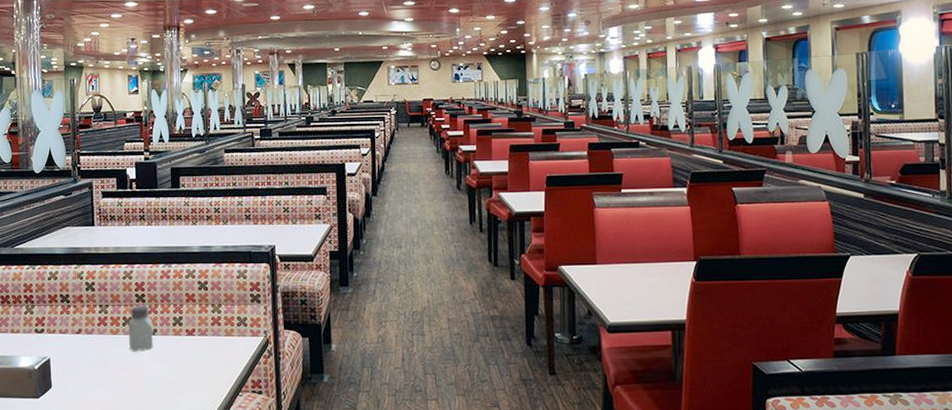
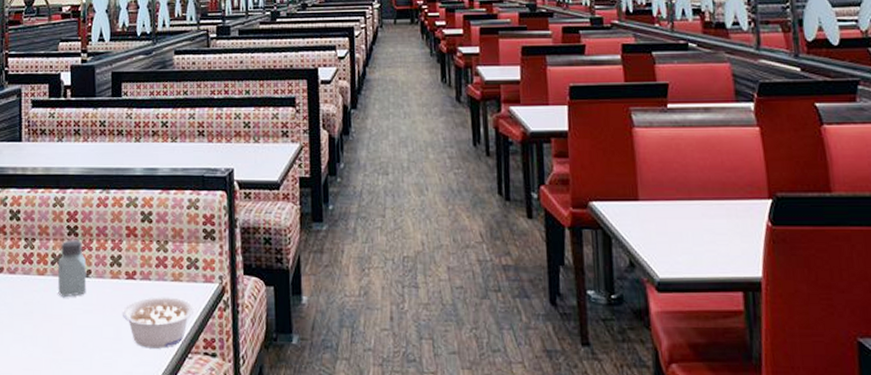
legume: none [183,348,244,389] -> present [122,297,194,349]

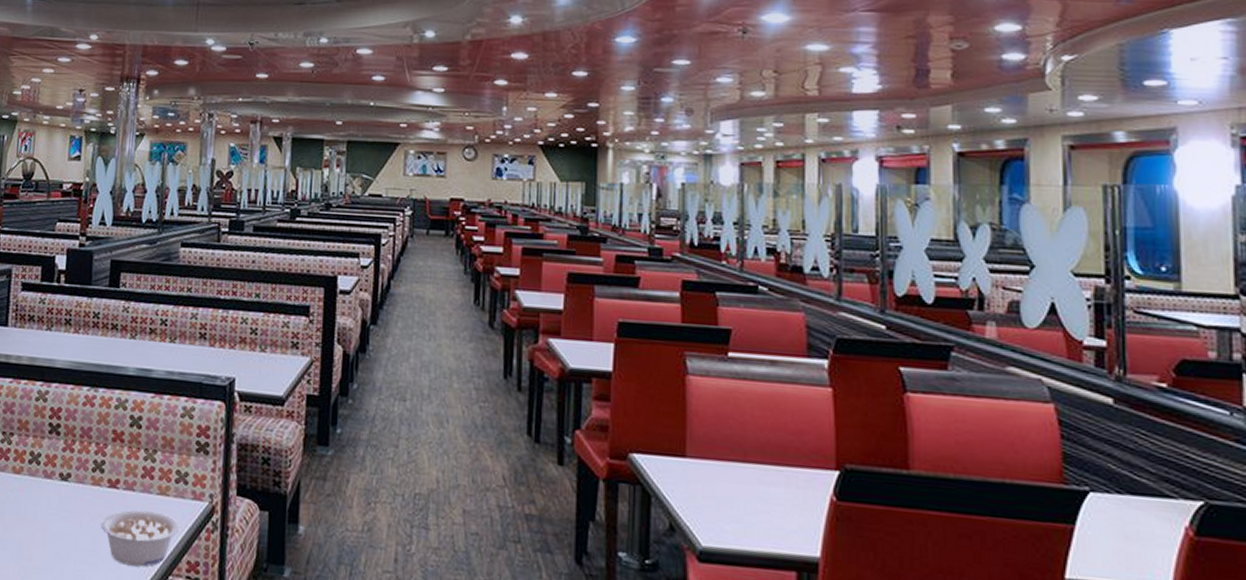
saltshaker: present [57,240,87,298] -> none [33,438,66,501]

